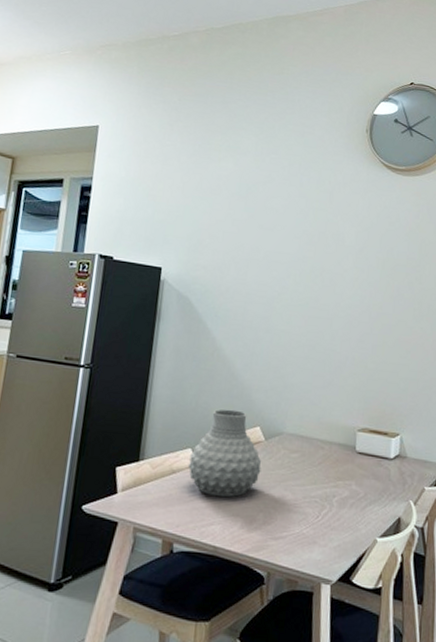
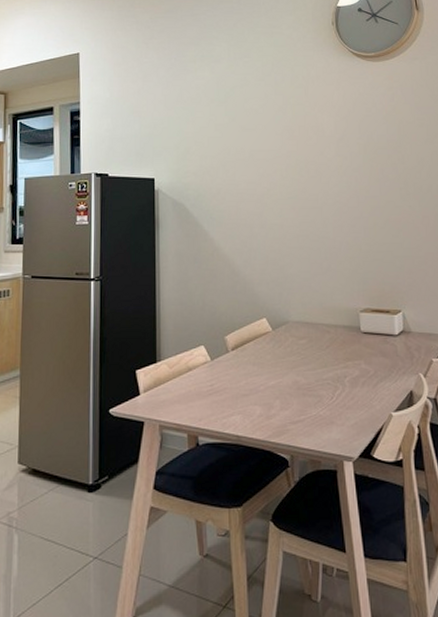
vase: present [188,409,262,498] -> none [202,304,272,389]

